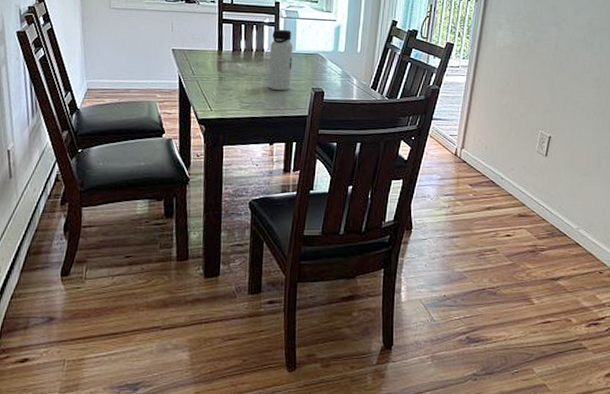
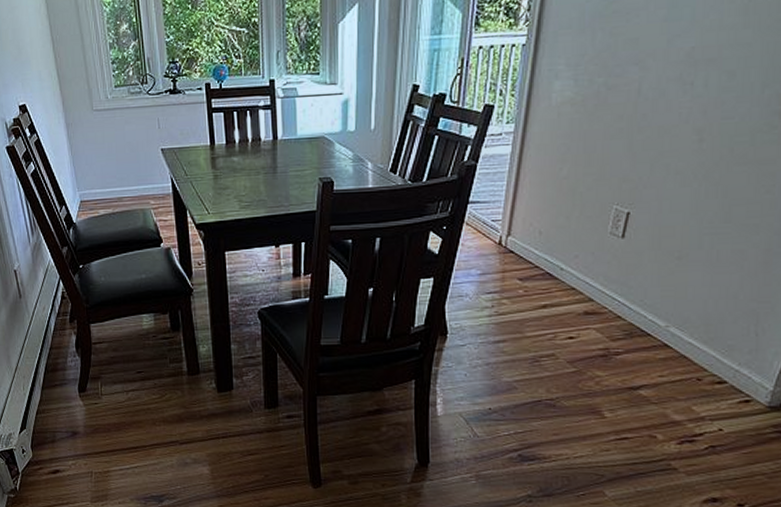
water bottle: present [268,29,293,91] -> none [267,111,295,185]

